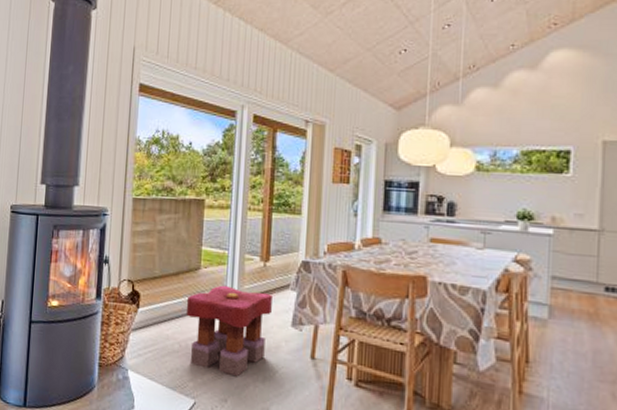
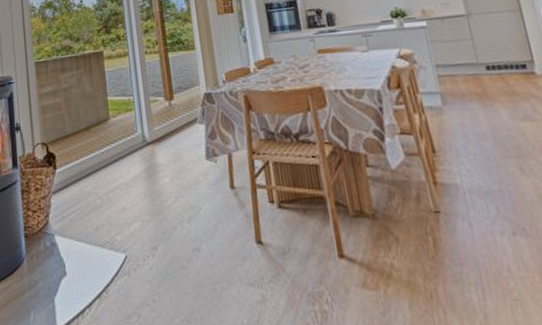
stool: present [187,285,272,377] -> none [102,130,186,222]

